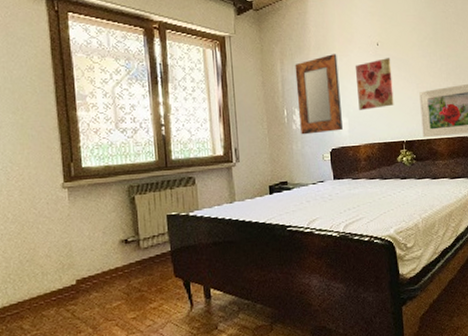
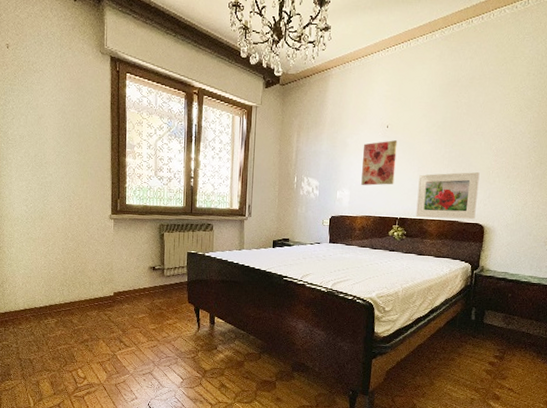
home mirror: present [295,54,343,135] -> none [306,131,349,201]

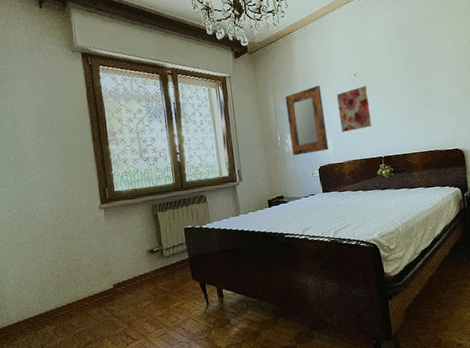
home mirror: none [306,131,349,201] -> present [285,85,328,156]
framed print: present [416,172,480,220] -> none [394,102,453,153]

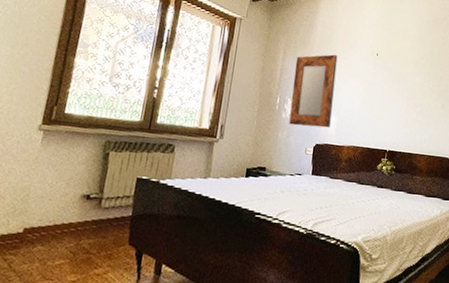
wall art: present [336,86,372,132] -> none [349,68,387,115]

